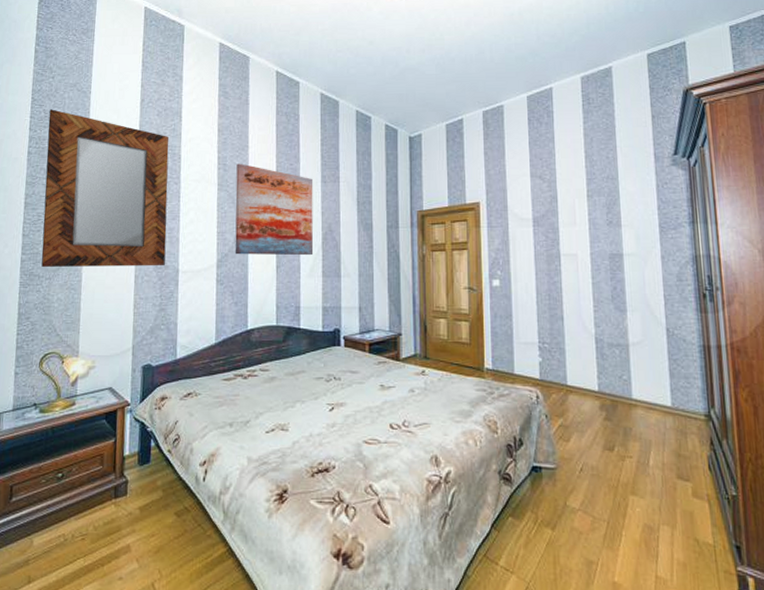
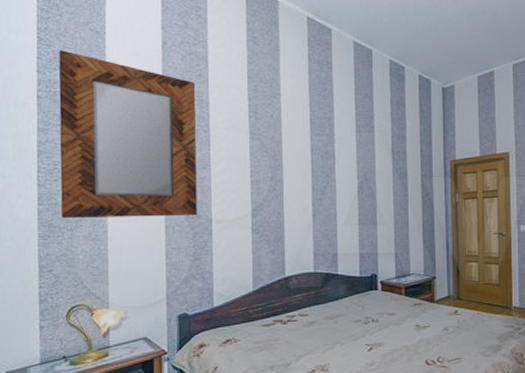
wall art: present [235,163,314,256] -> none [268,112,350,204]

